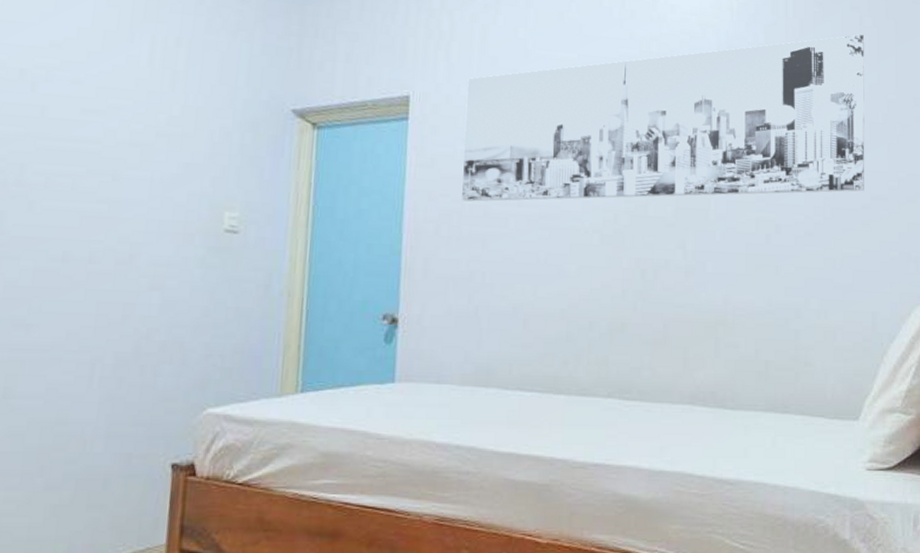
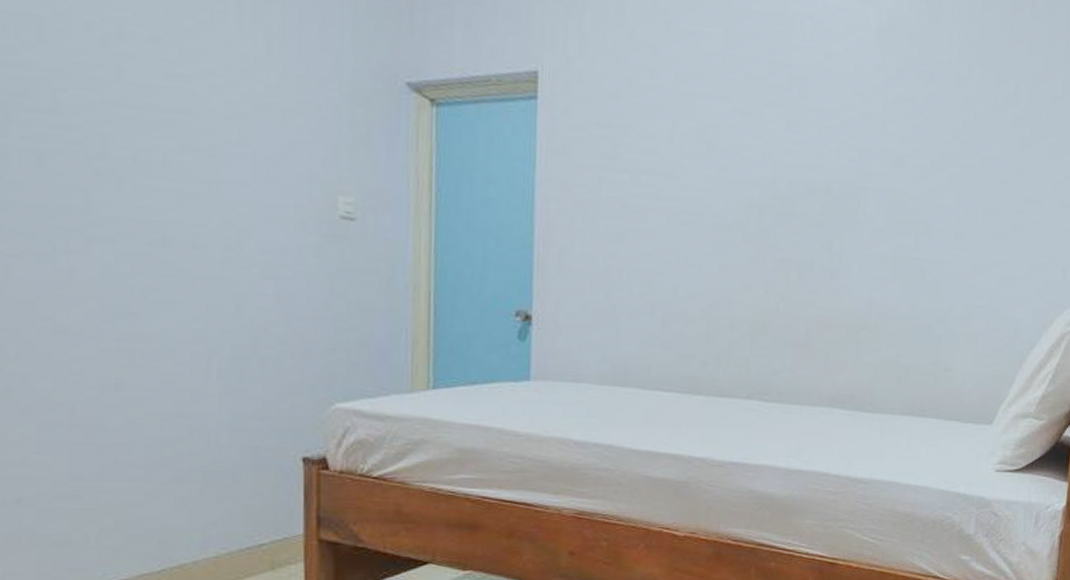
wall art: present [462,34,865,202] -> none [597,19,1036,195]

